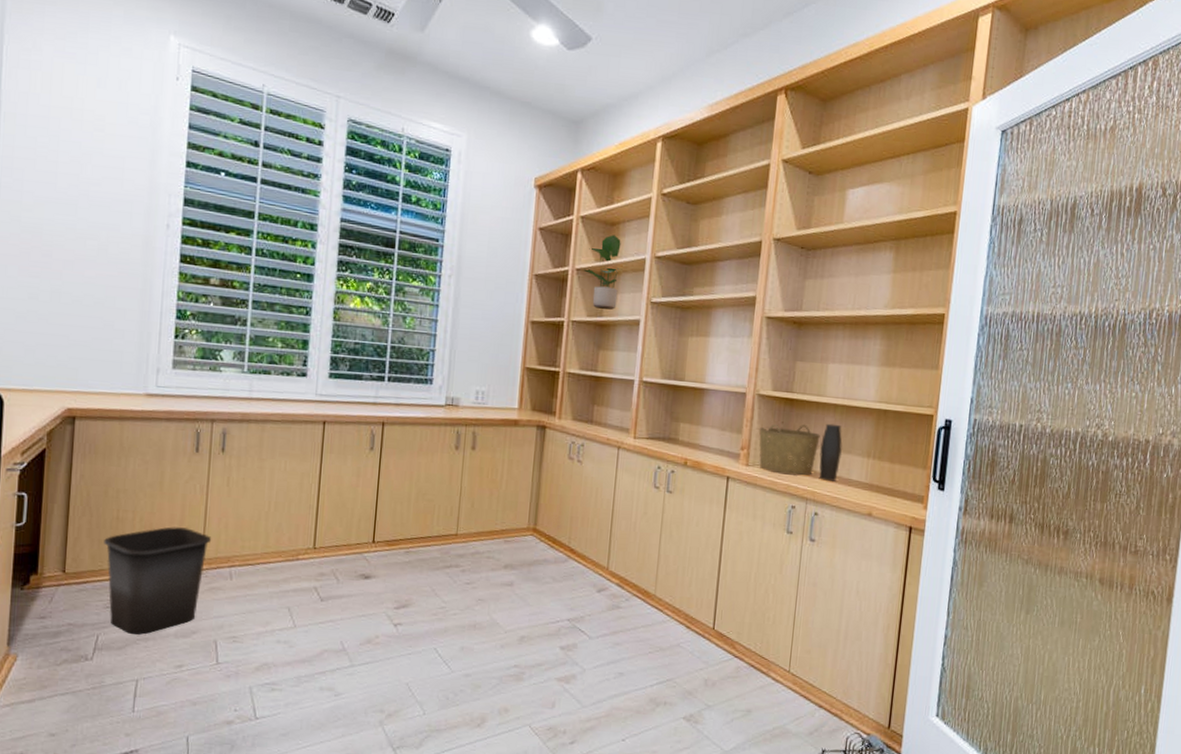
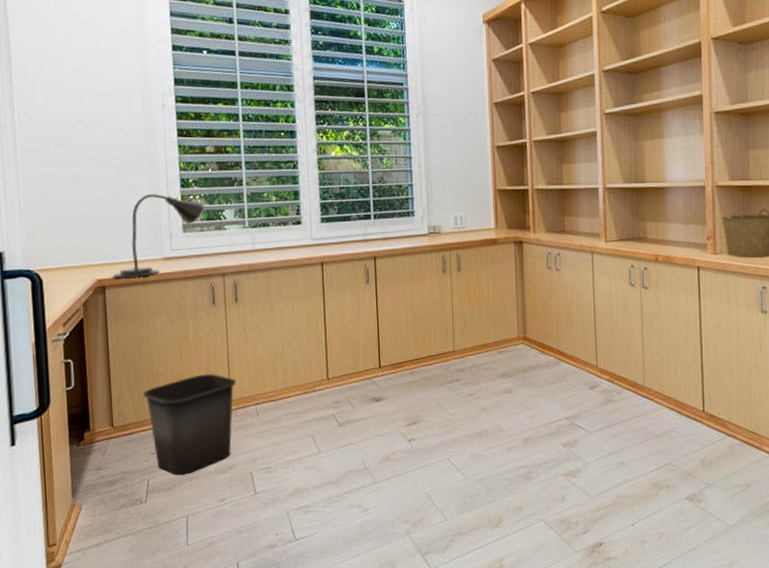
desk lamp: none [83,321,201,413] -> present [110,194,204,280]
potted plant: present [583,234,621,310] -> none [538,56,573,126]

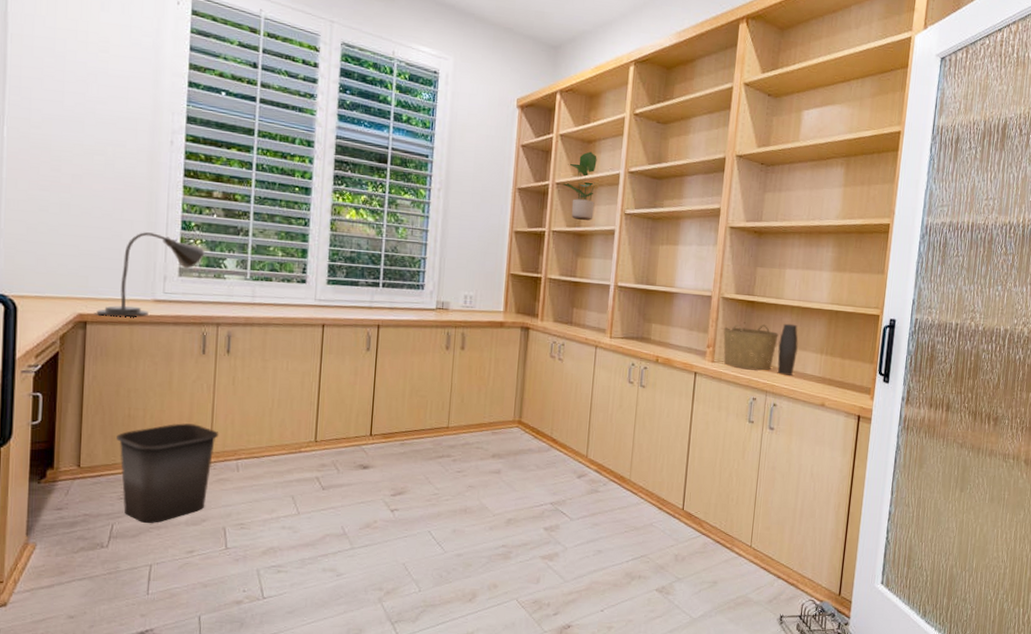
potted plant: none [538,56,573,126] -> present [562,151,597,221]

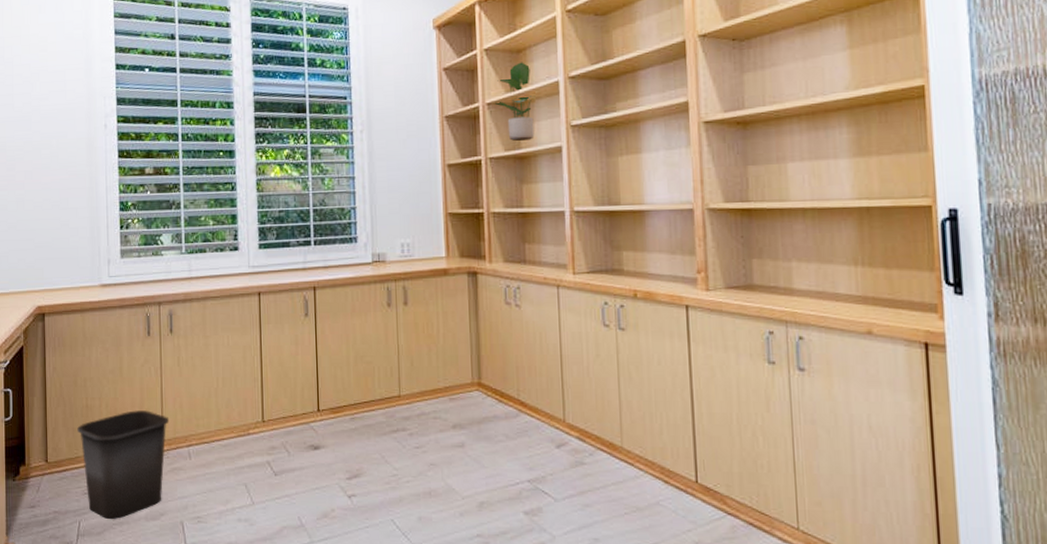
desk lamp: present [93,232,205,318] -> none [50,217,142,307]
basket: present [723,324,779,371] -> none [715,236,791,296]
vase: present [777,323,799,377] -> none [793,231,822,299]

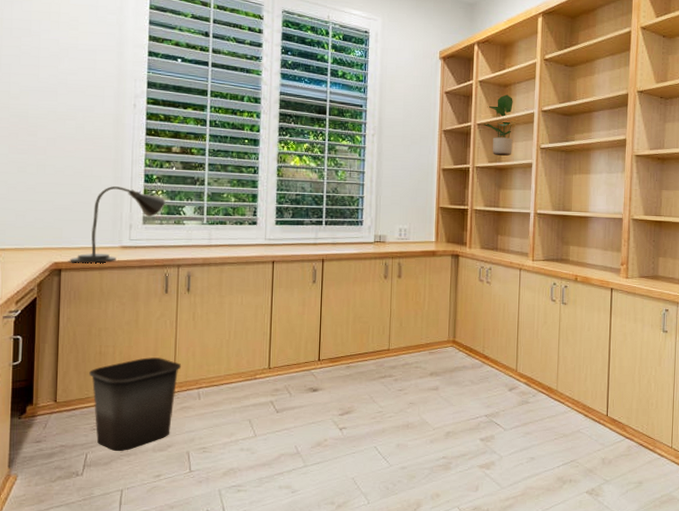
desk lamp: none [50,217,142,307] -> present [67,186,166,265]

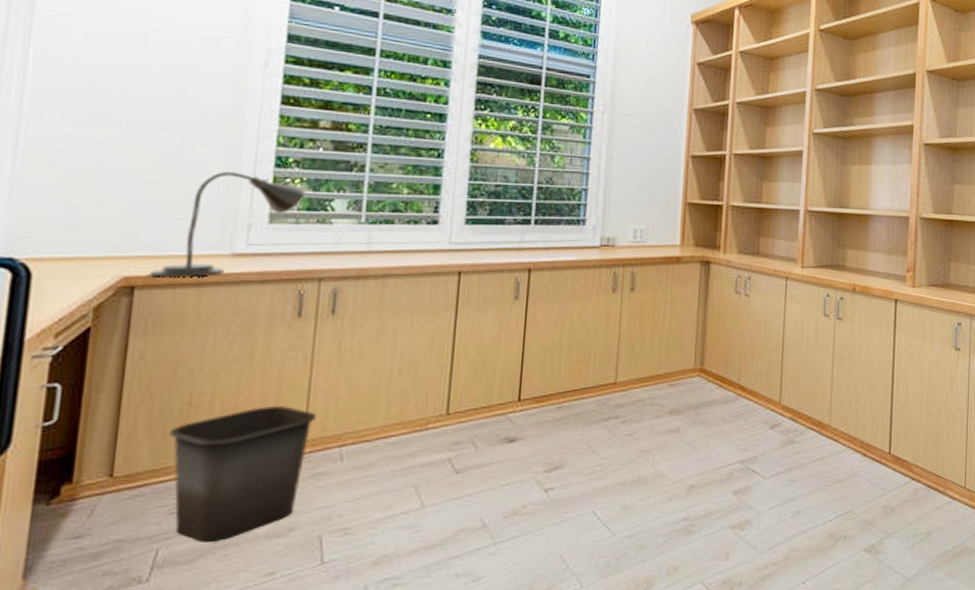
potted plant: present [483,94,513,156] -> none [744,69,781,142]

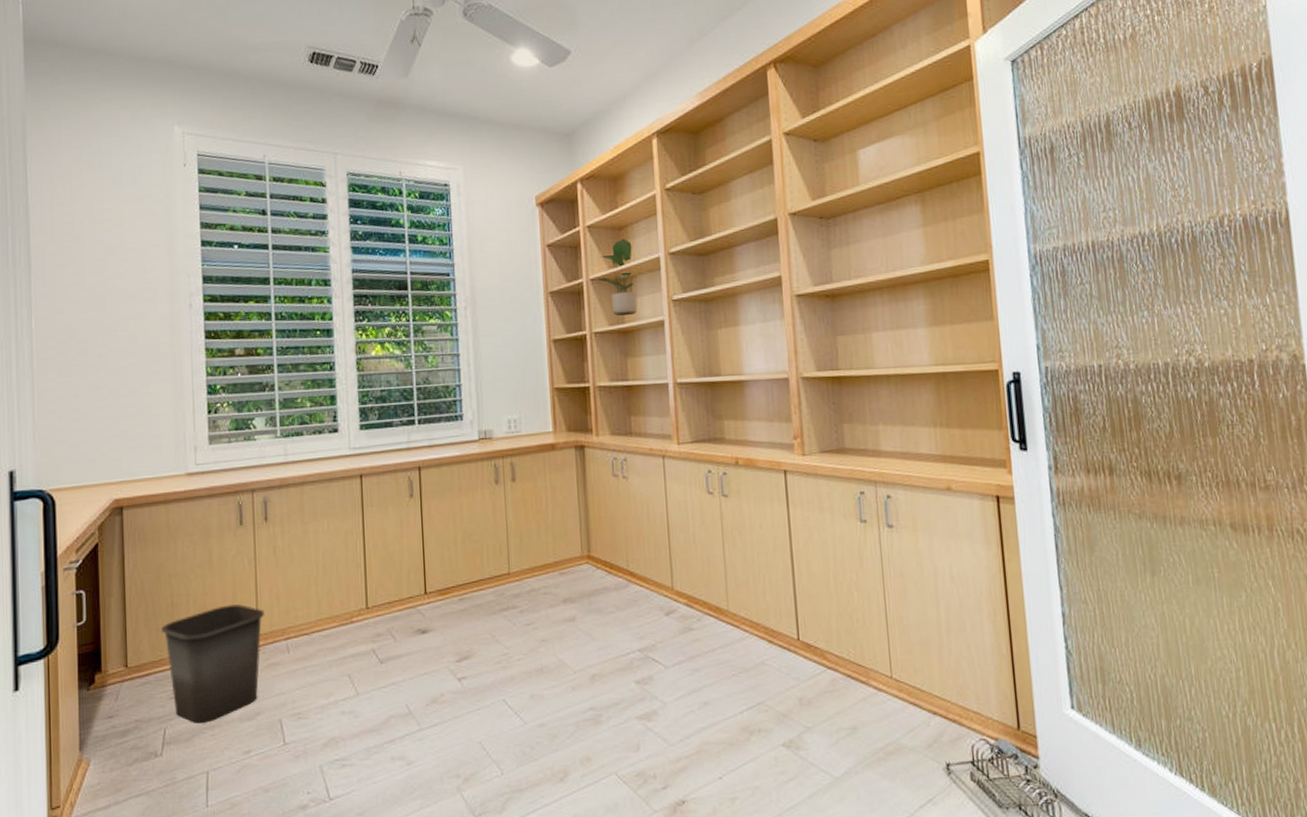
desk lamp: present [145,172,306,279] -> none [129,402,233,500]
potted plant: none [744,69,781,142] -> present [598,238,638,316]

